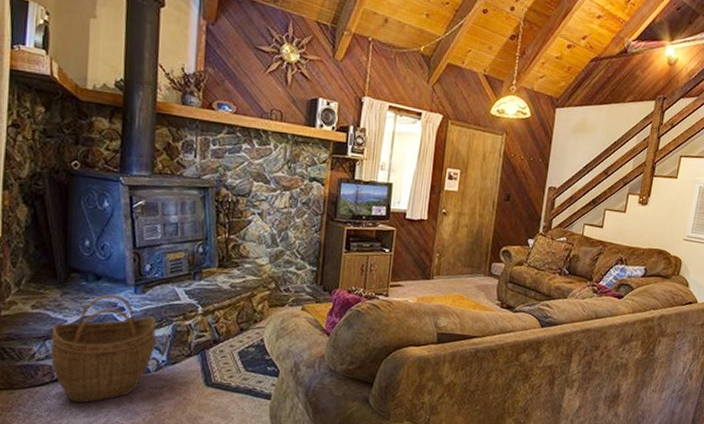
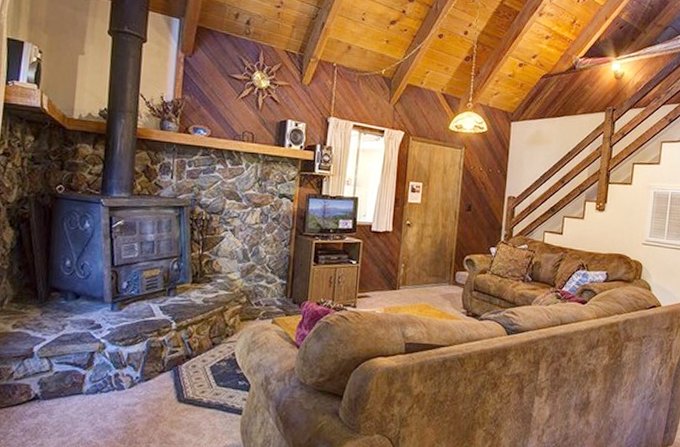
woven basket: present [50,294,156,403] -> none [28,312,131,423]

